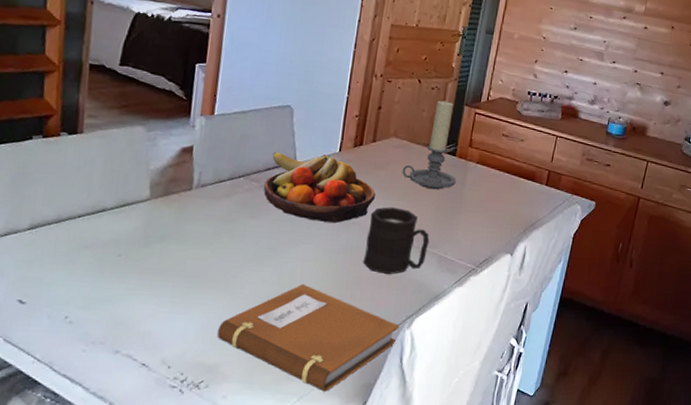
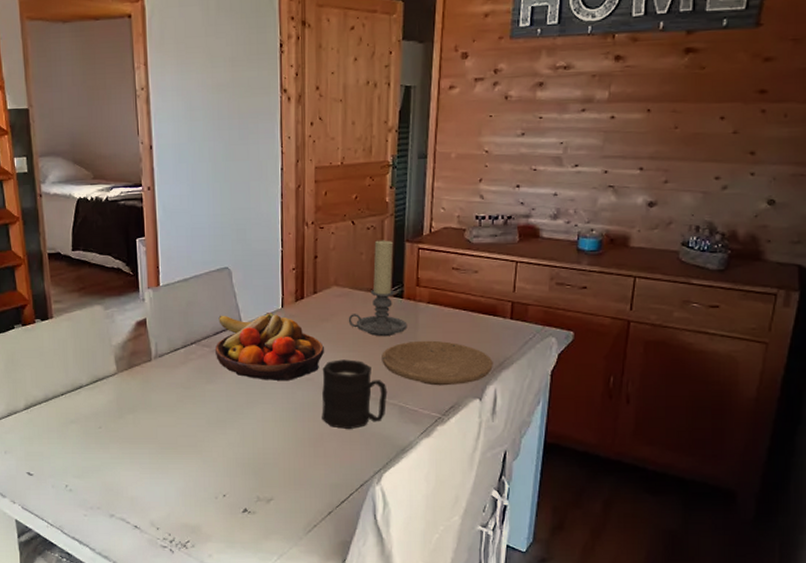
notebook: present [217,284,400,392] -> none [195,444,369,550]
plate: none [428,196,527,240] -> present [382,340,493,386]

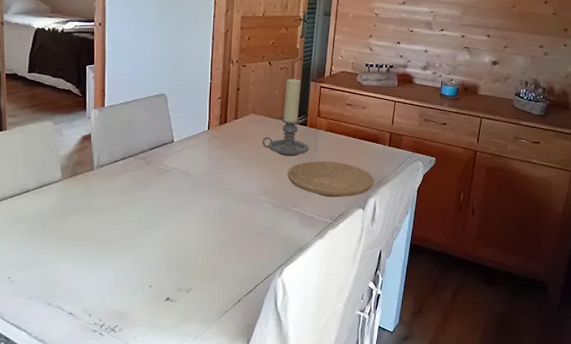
fruit bowl: present [215,311,324,380] -> none [150,132,241,190]
mug: present [322,359,388,429] -> none [236,174,291,231]

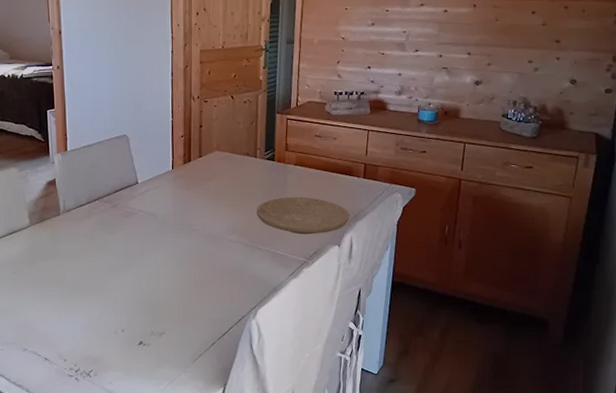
candle holder: present [262,78,309,157] -> none [228,112,278,194]

